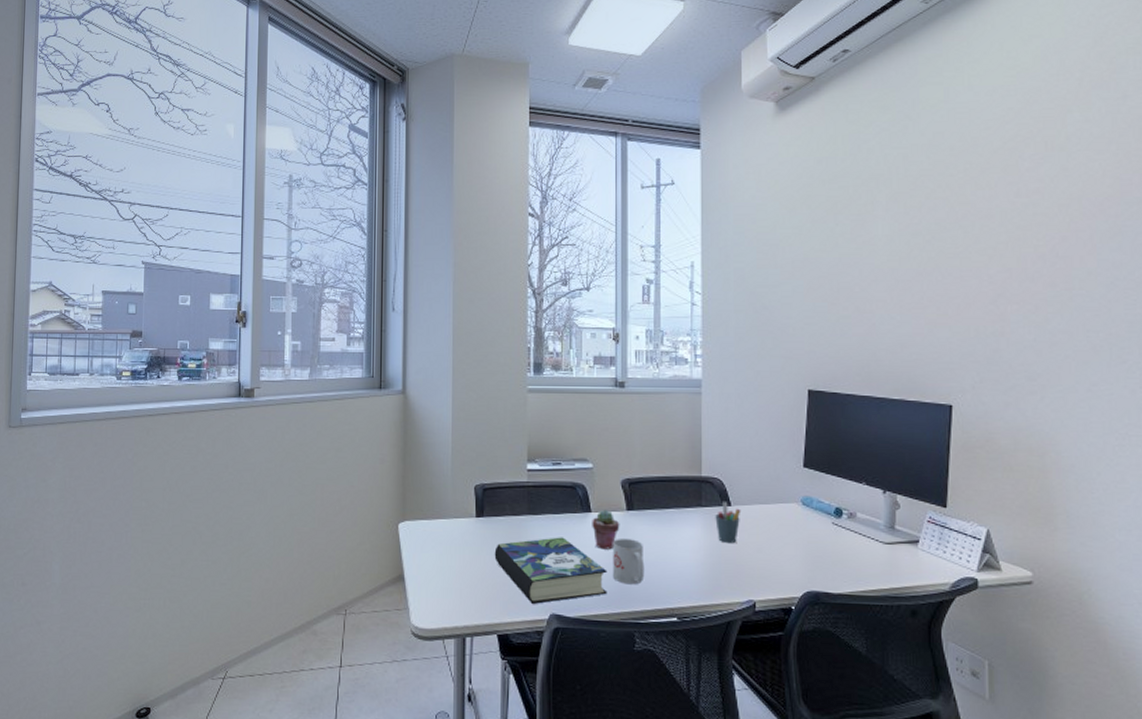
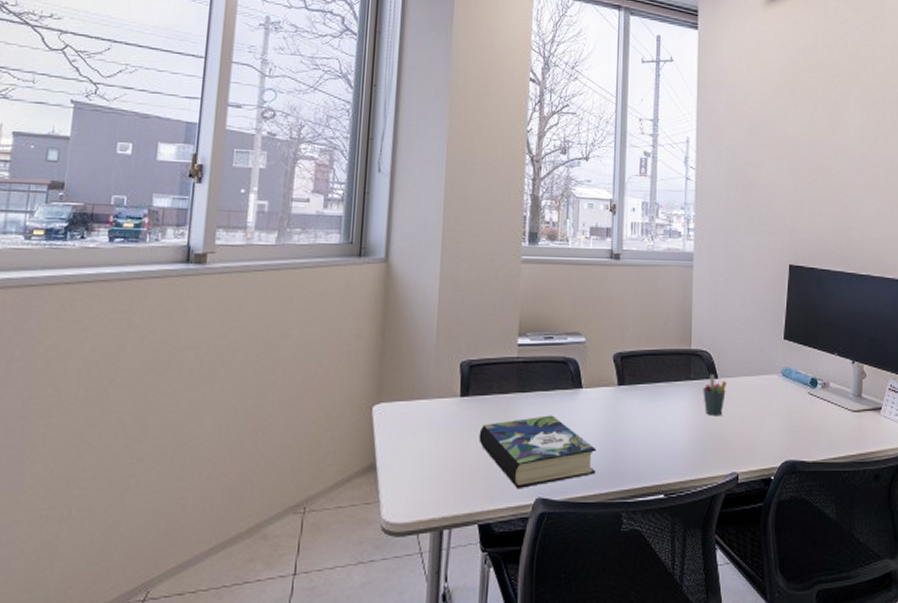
potted succulent: present [592,510,620,550] -> none [582,386,611,427]
mug: present [613,538,645,585] -> none [602,414,634,463]

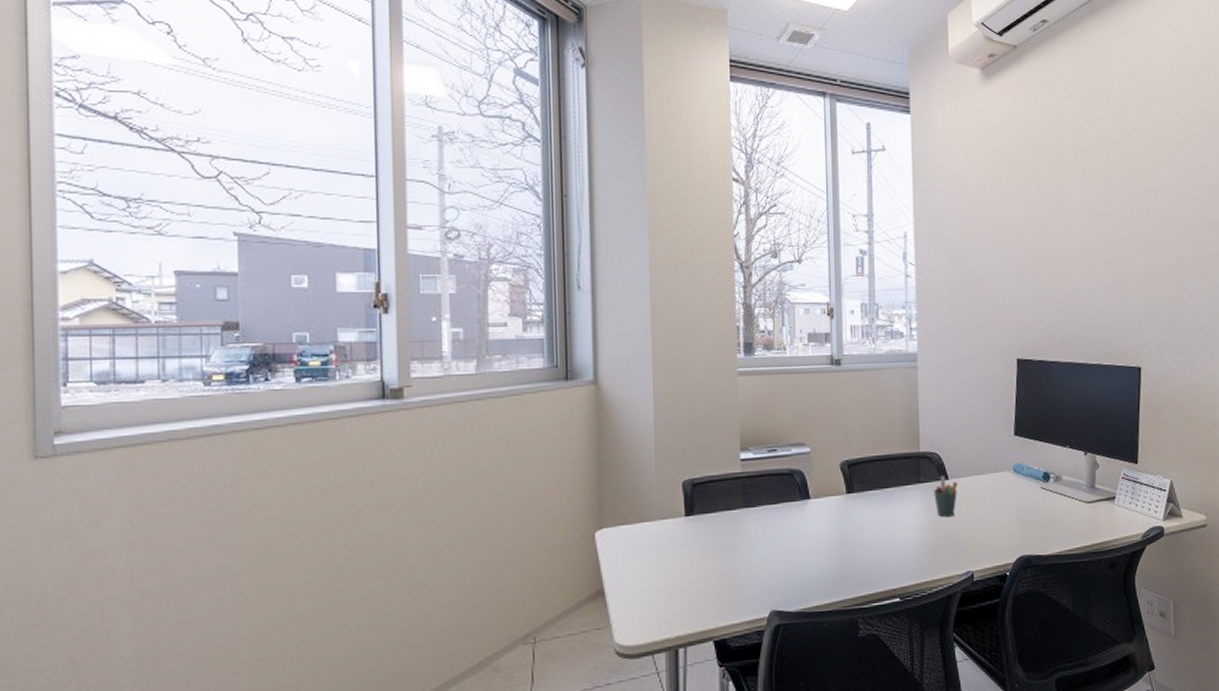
book: present [479,415,597,488] -> none [707,528,829,603]

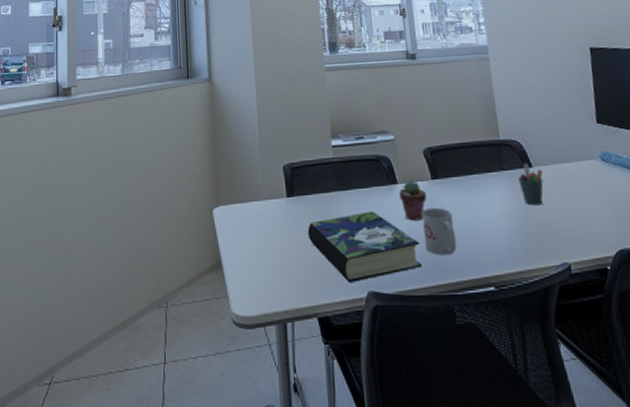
book: none [707,528,829,603] -> present [307,211,422,282]
potted succulent: none [811,495,840,537] -> present [399,180,427,221]
mug: none [834,522,866,570] -> present [422,207,457,255]

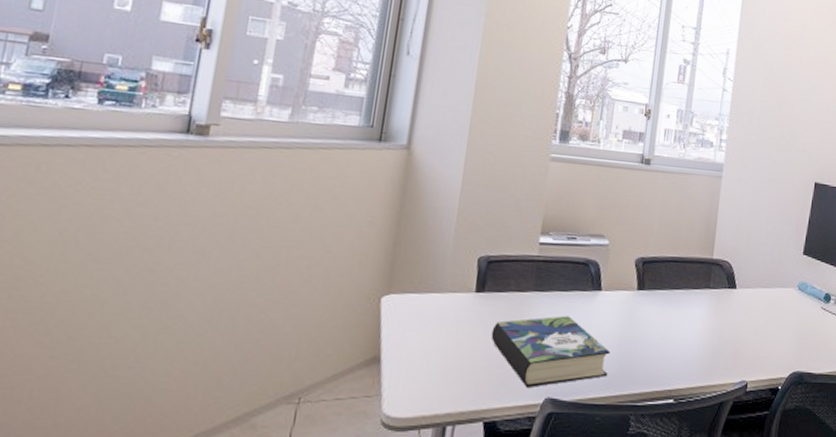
potted succulent: present [399,180,427,221] -> none [600,289,629,330]
mug: present [422,207,457,255] -> none [615,318,649,366]
pen holder: present [518,162,544,206] -> none [720,283,745,326]

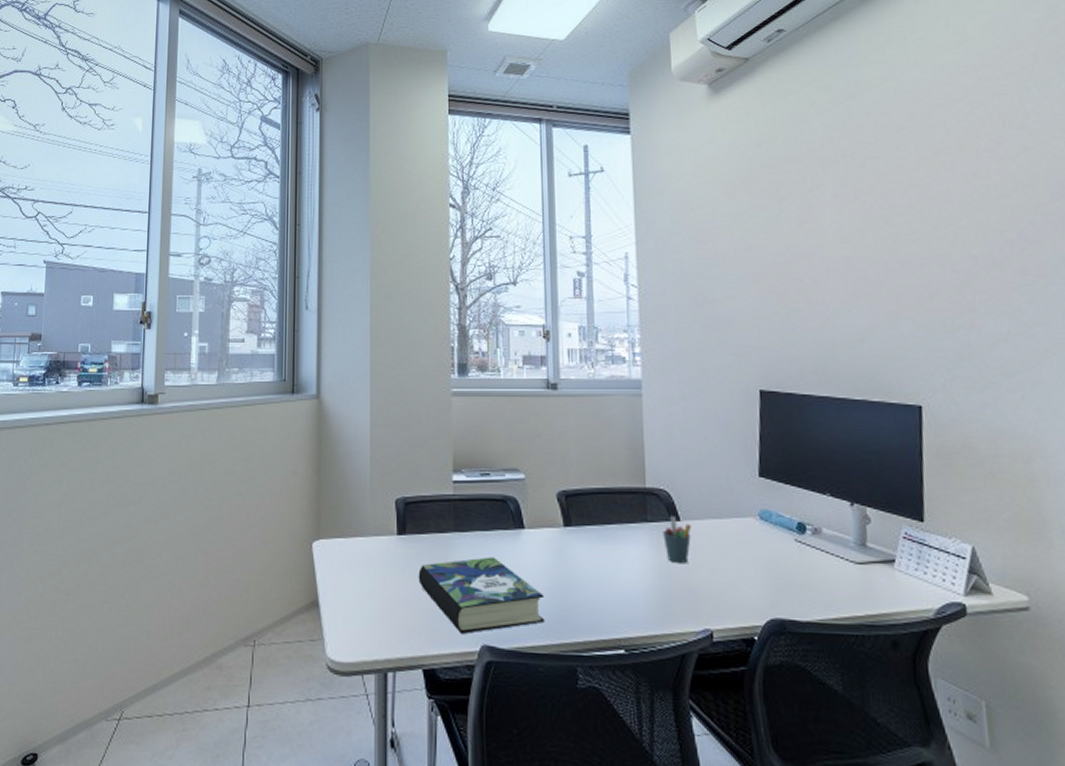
pen holder: none [720,283,745,326] -> present [663,515,692,564]

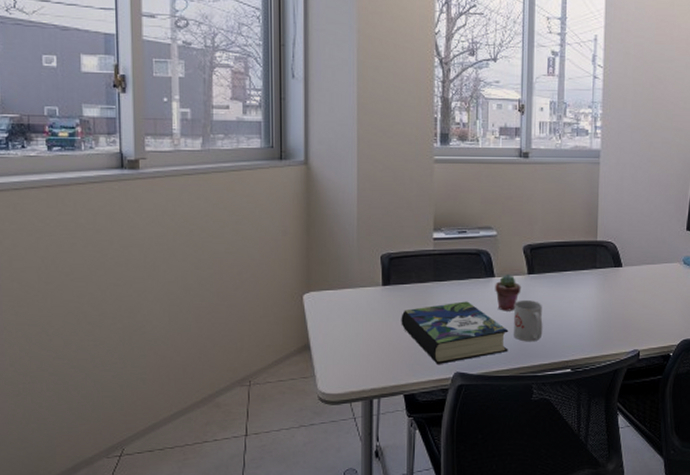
potted succulent: none [525,526,557,571] -> present [495,275,521,311]
mug: none [550,557,586,612] -> present [514,299,543,342]
pen holder: present [663,515,692,564] -> none [608,262,631,301]

